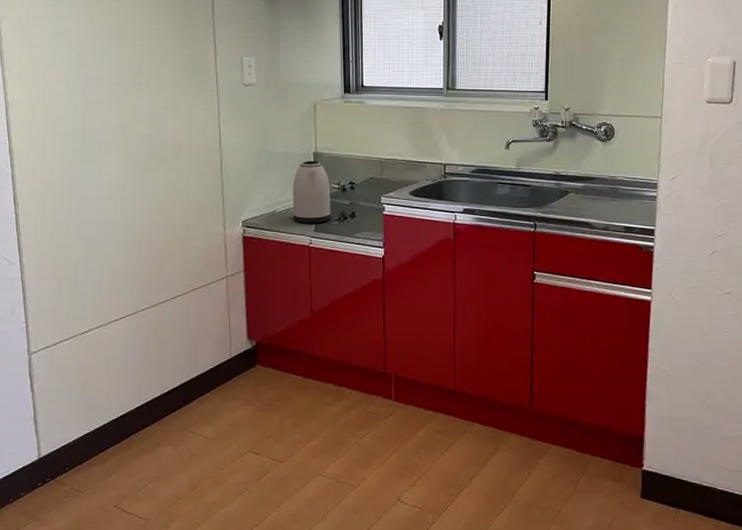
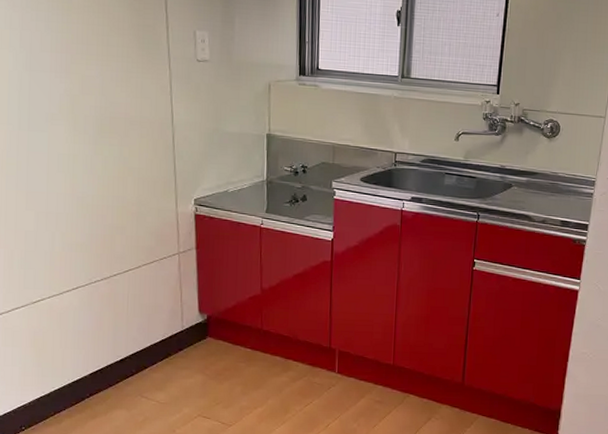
kettle: present [292,160,331,223] -> none [244,142,283,205]

